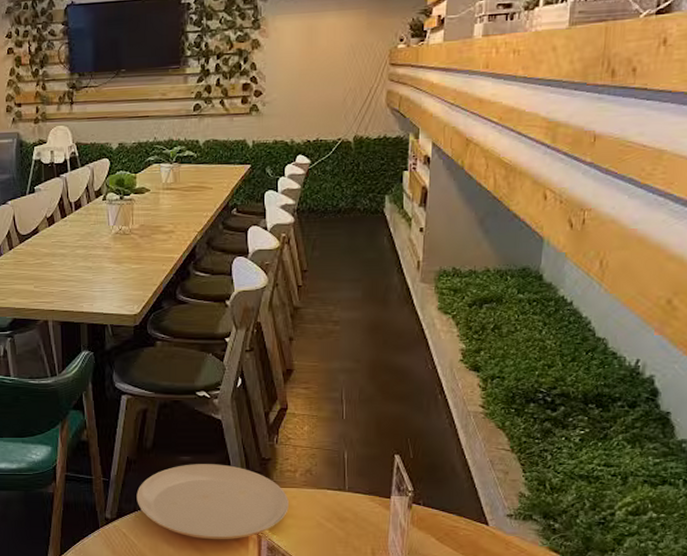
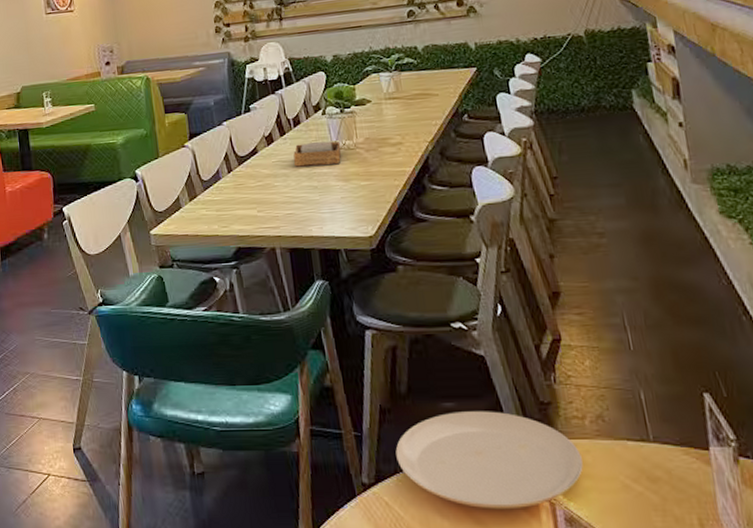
napkin holder: none [72,226,117,248] -> present [293,141,341,167]

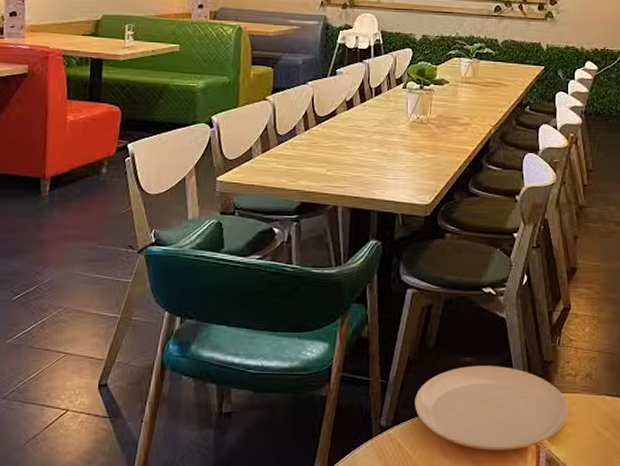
napkin holder: present [293,141,341,167] -> none [369,112,415,136]

